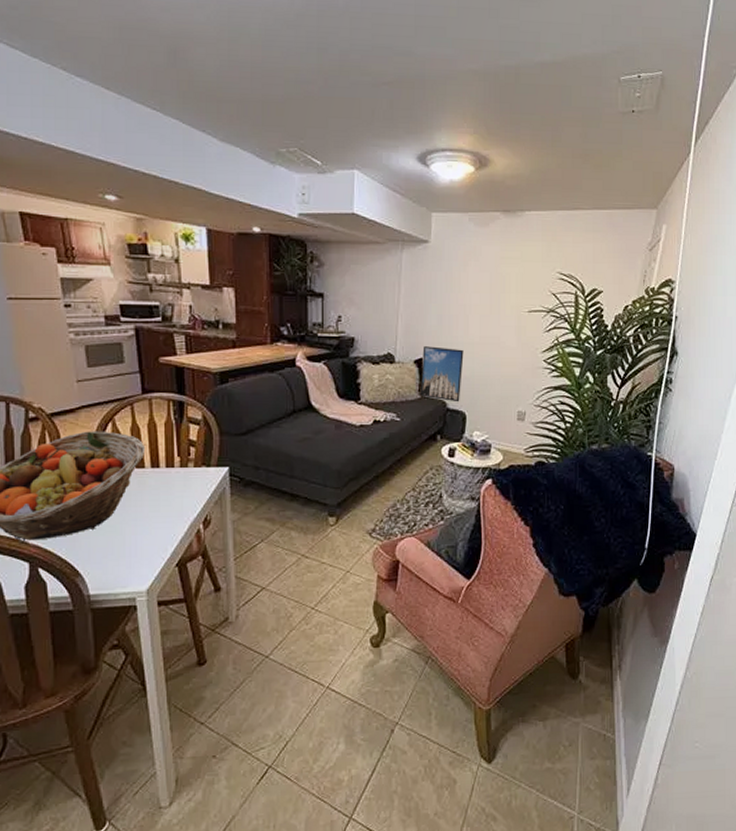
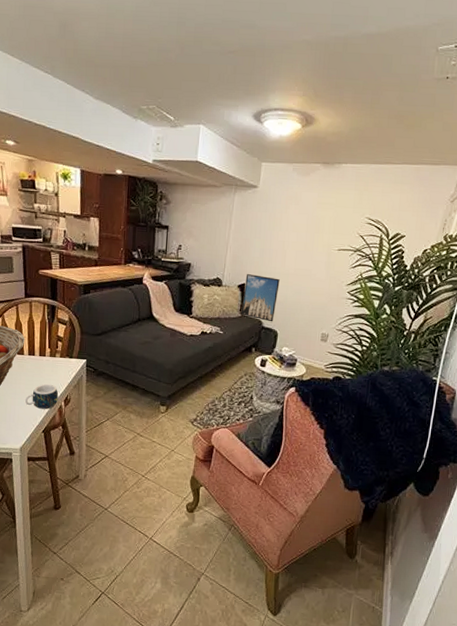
mug: none [150,502,195,536] -> present [25,384,59,409]

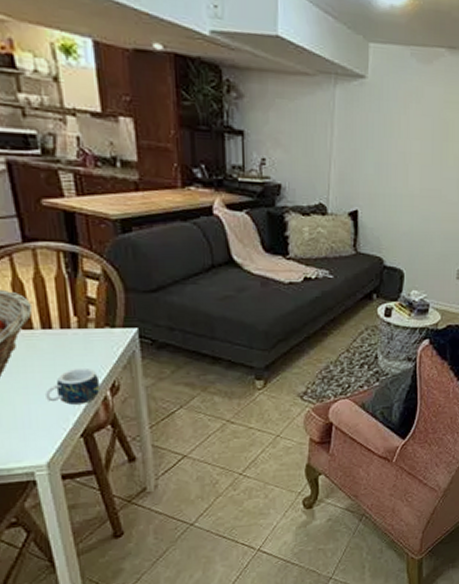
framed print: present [241,274,280,322] -> none [355,197,403,260]

